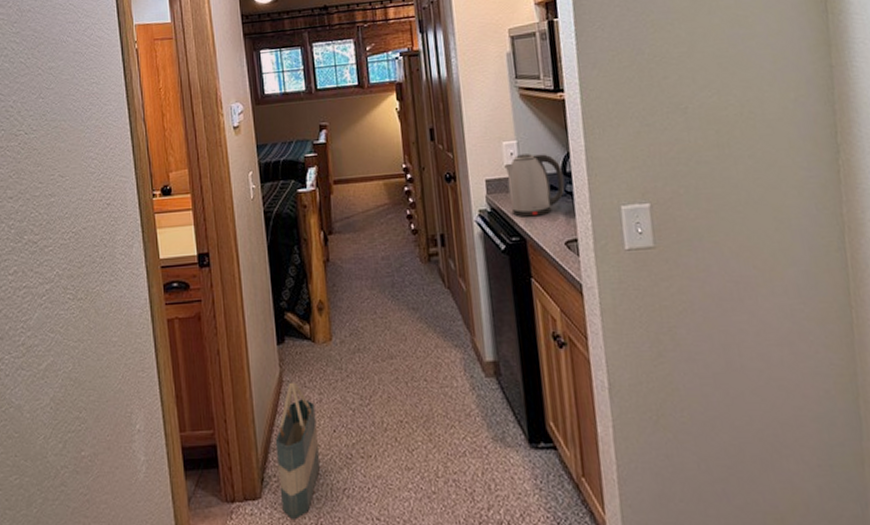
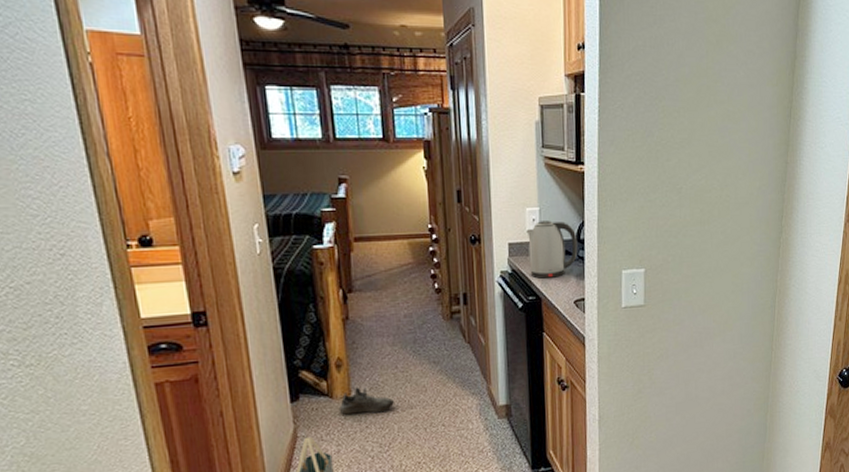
athletic shoe: none [320,332,374,362] -> present [338,387,394,415]

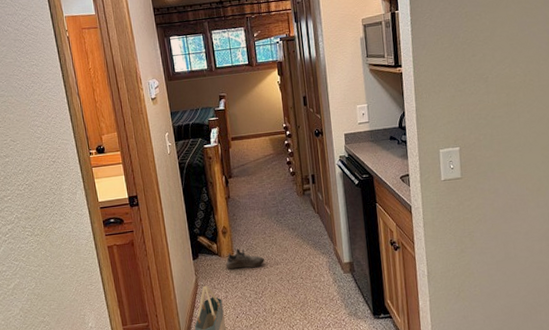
kettle: present [526,220,578,279] -> none [358,113,401,160]

